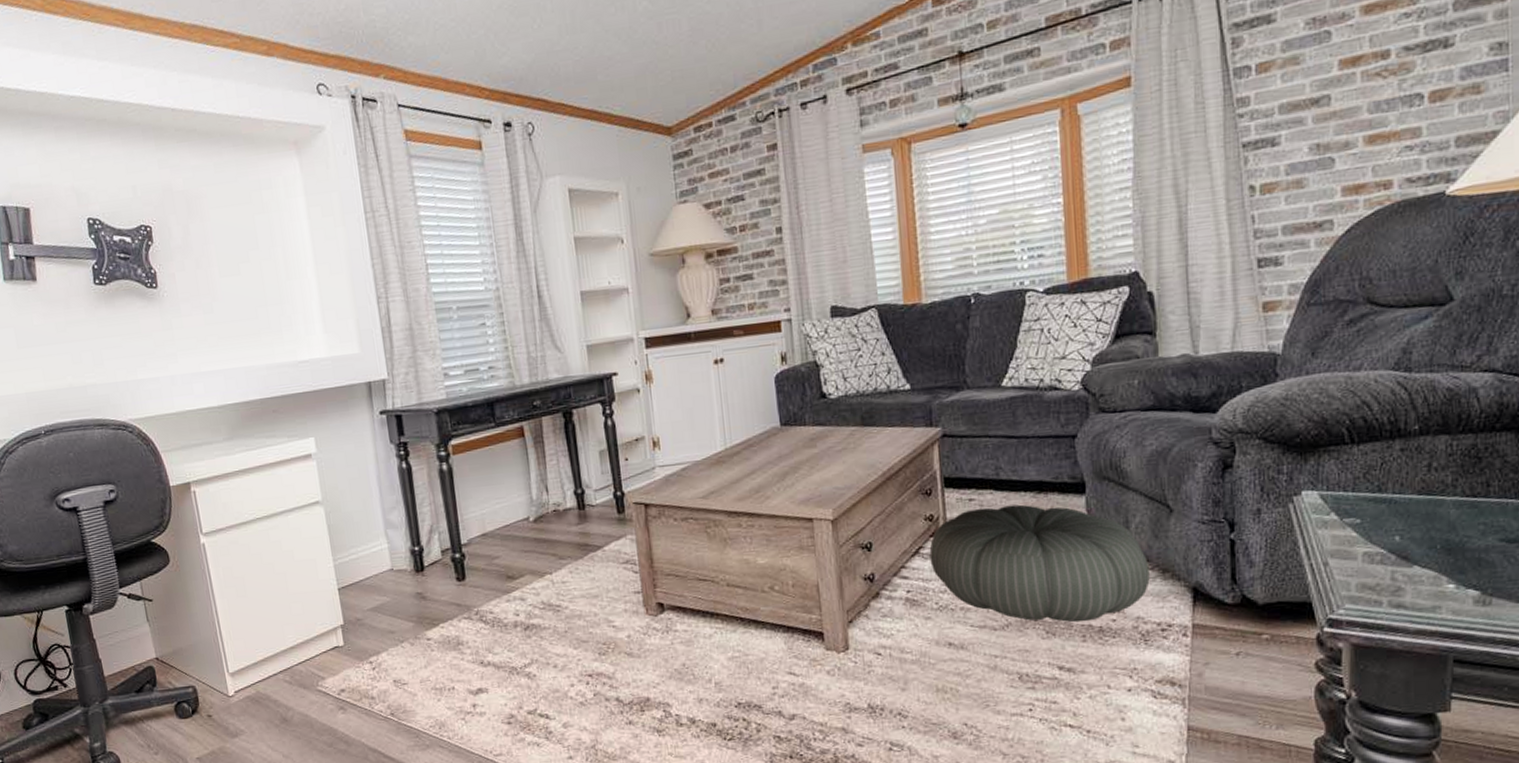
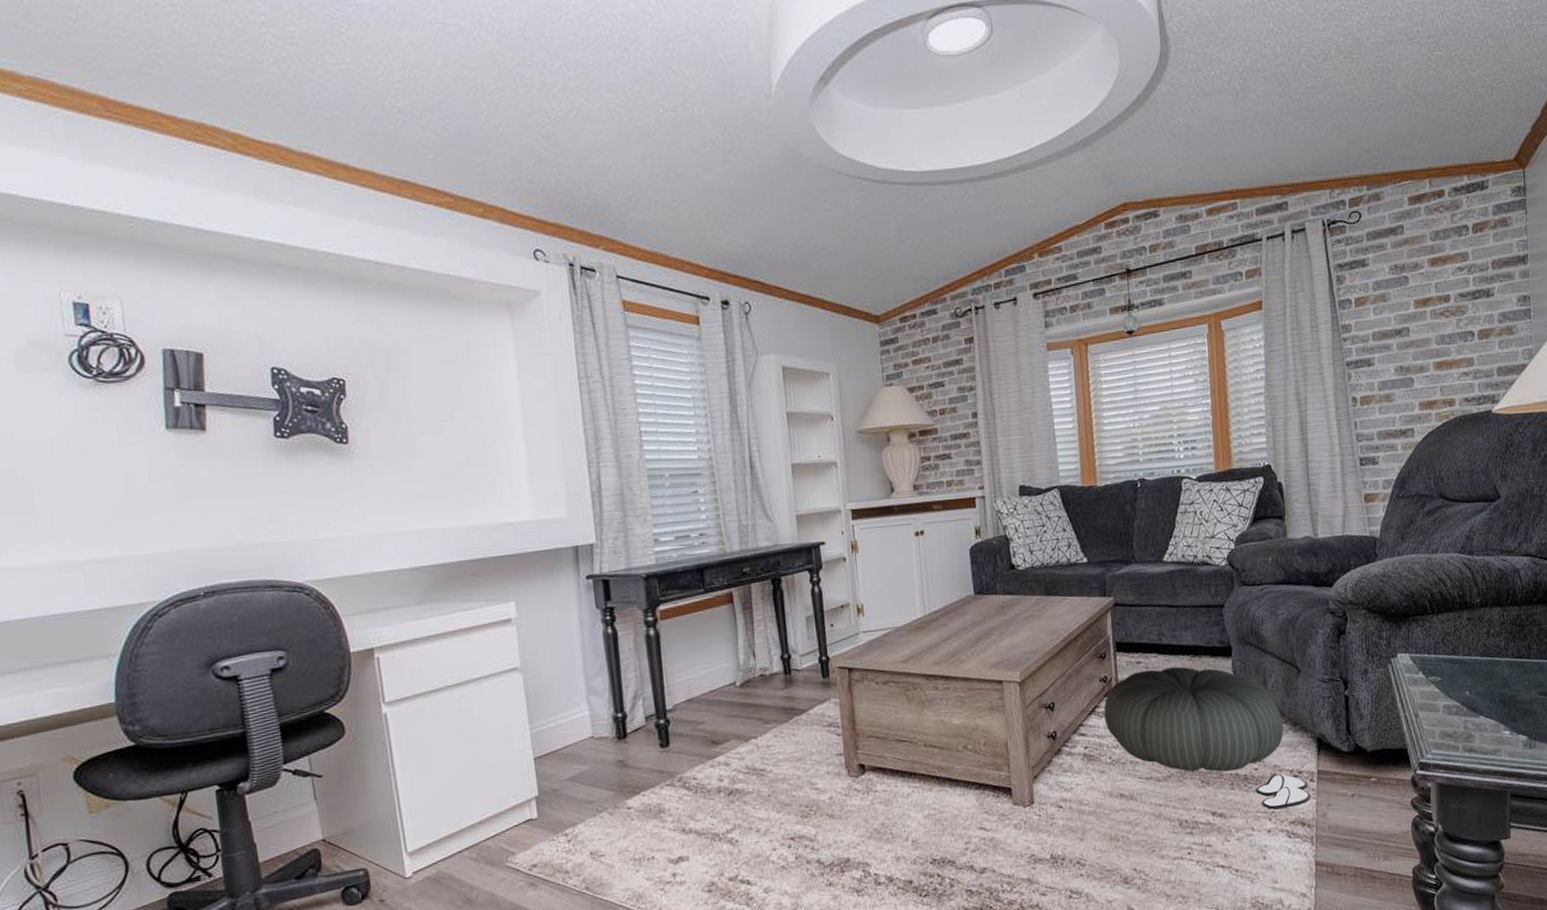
slippers: none [1114,626,1182,666] -> present [1256,773,1310,810]

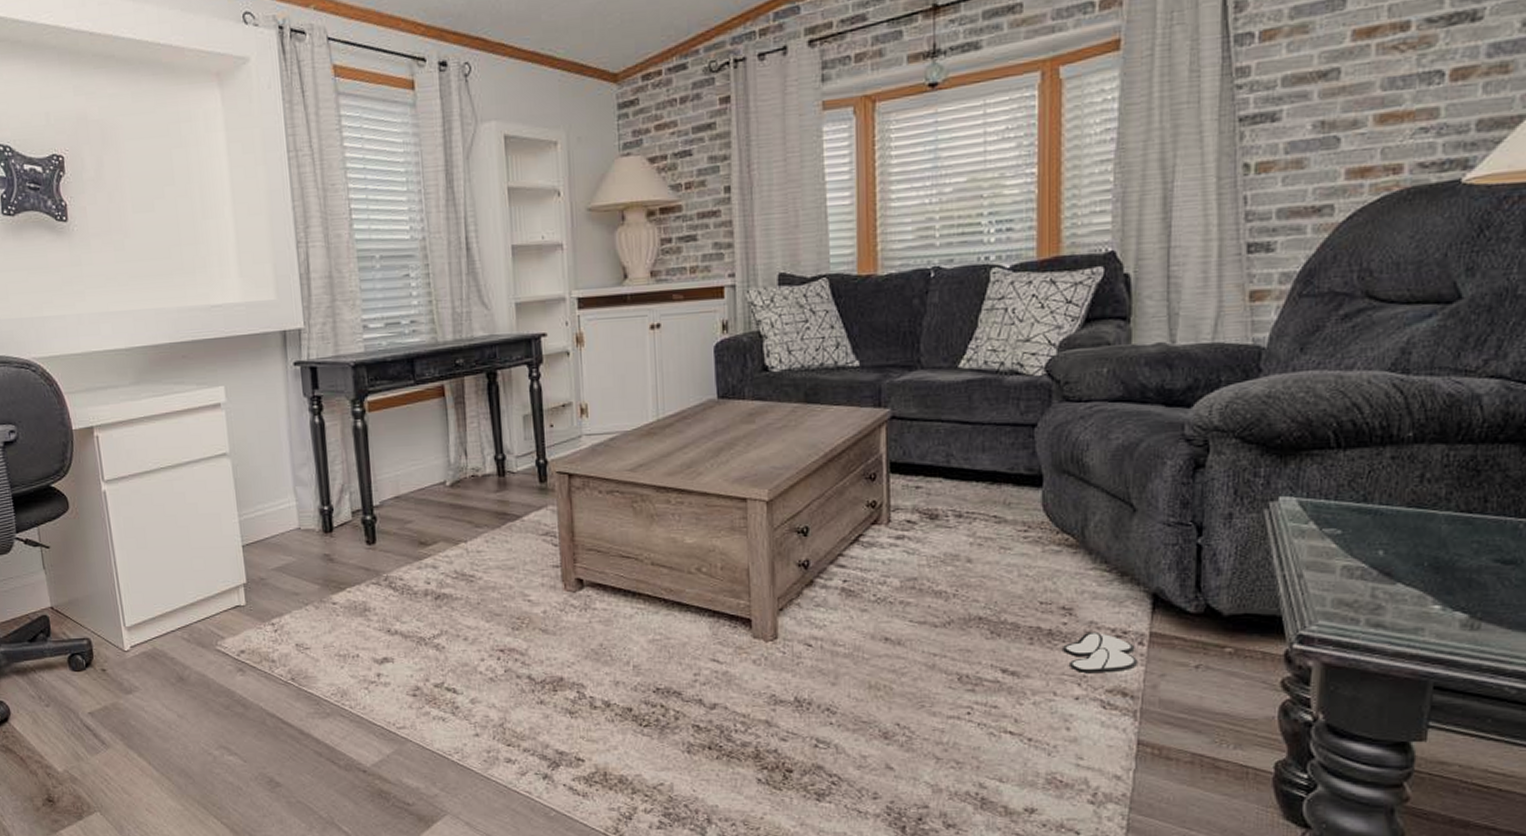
pouf: present [1103,666,1284,772] -> none [870,495,1107,624]

